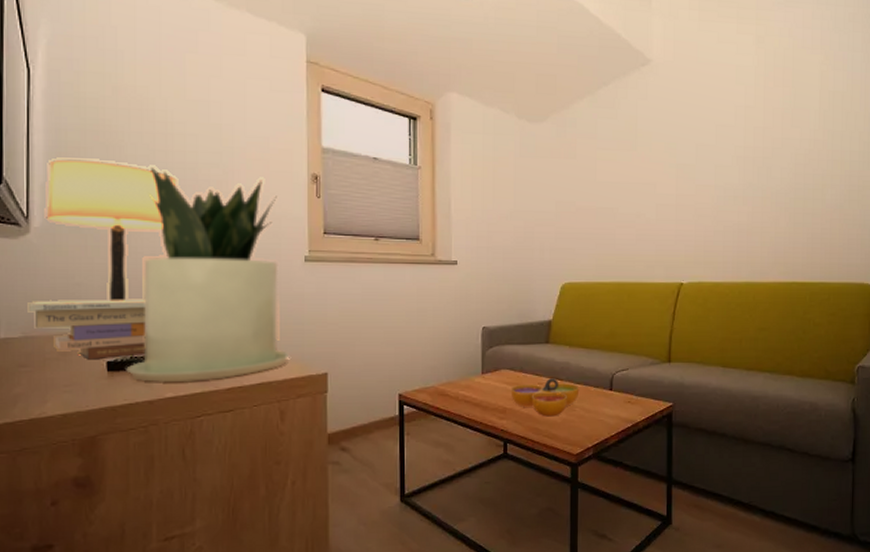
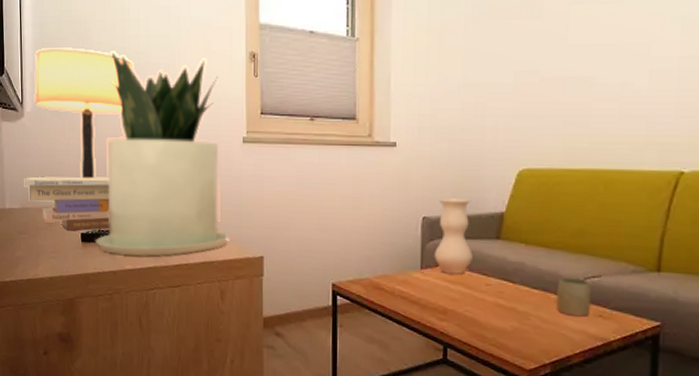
vase: none [494,310,526,376] -> present [434,198,473,274]
decorative bowl: present [510,378,580,417] -> none [453,279,536,324]
mug: none [595,372,622,404] -> present [556,277,592,317]

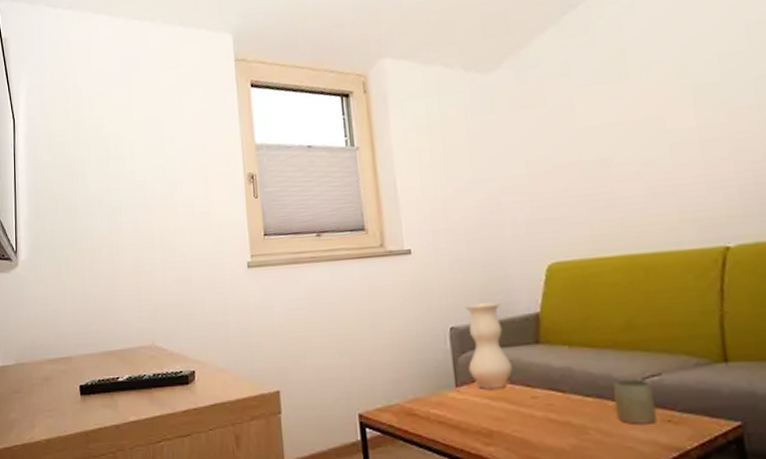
books: present [25,177,110,231] -> none [19,322,111,384]
table lamp: present [35,49,133,179] -> none [29,191,129,325]
planter: present [95,54,229,257] -> none [95,187,241,406]

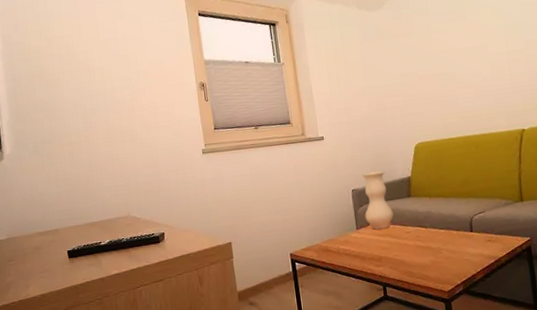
mug: present [612,379,657,424] -> none [456,216,482,245]

